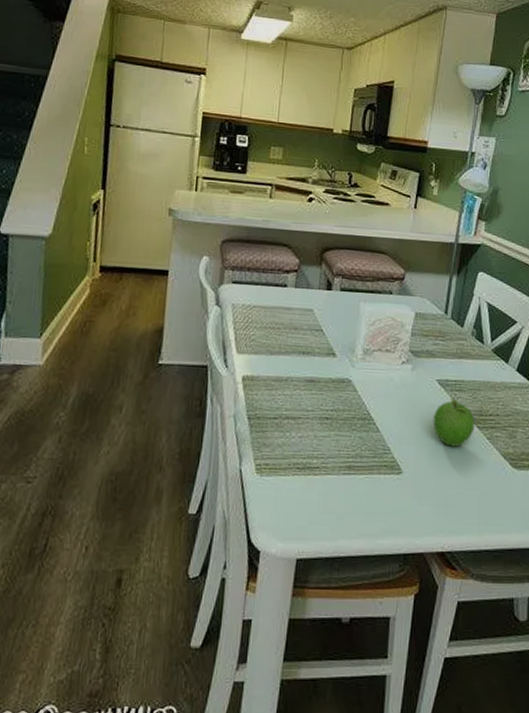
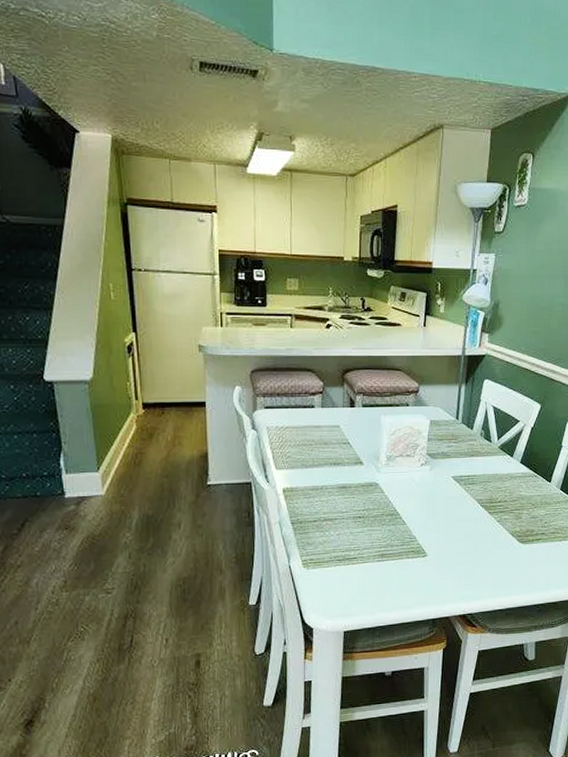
fruit: present [432,398,475,447] -> none [450,490,486,531]

